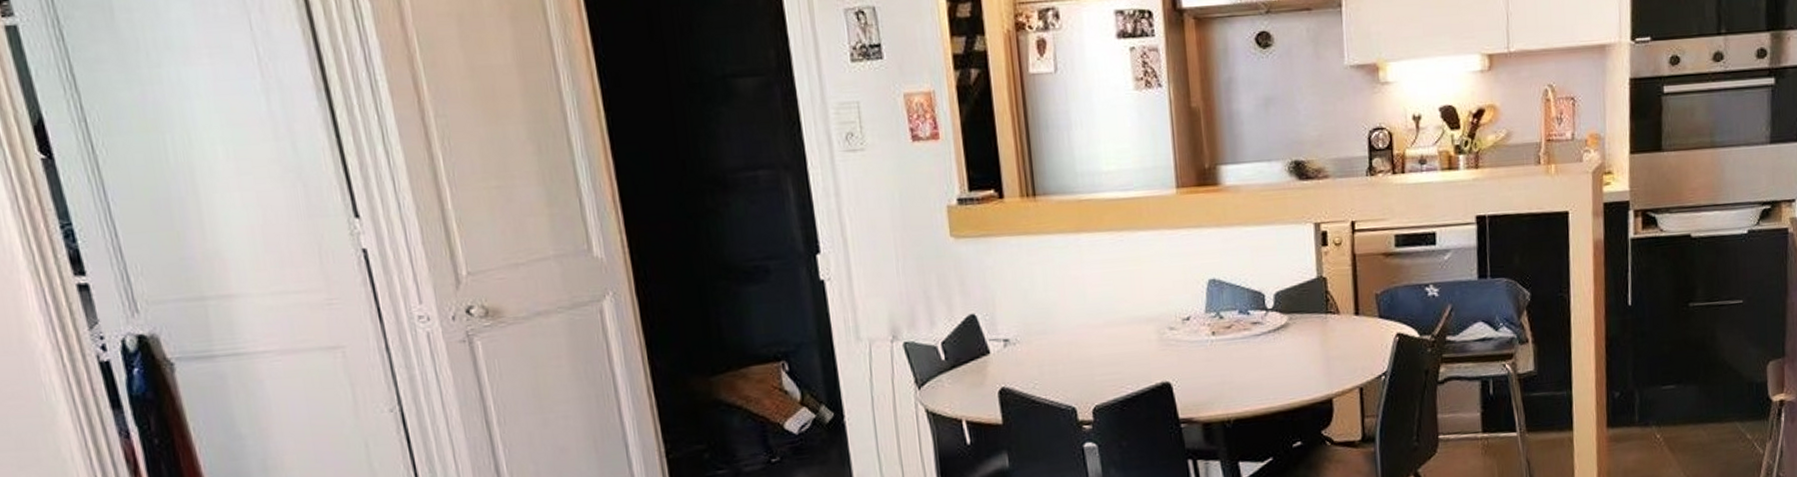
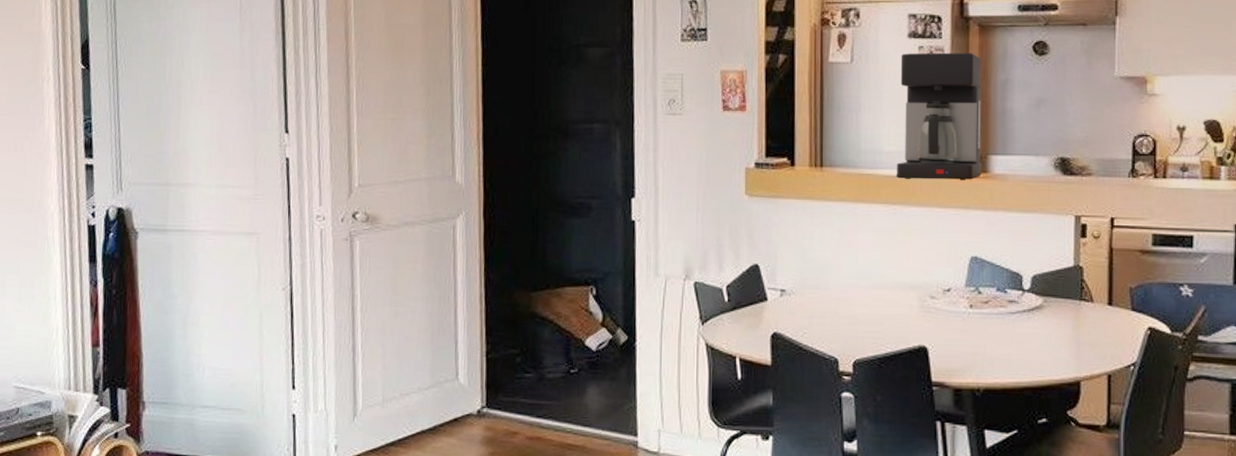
coffee maker: none [1111,50,1212,202] -> present [897,52,982,181]

